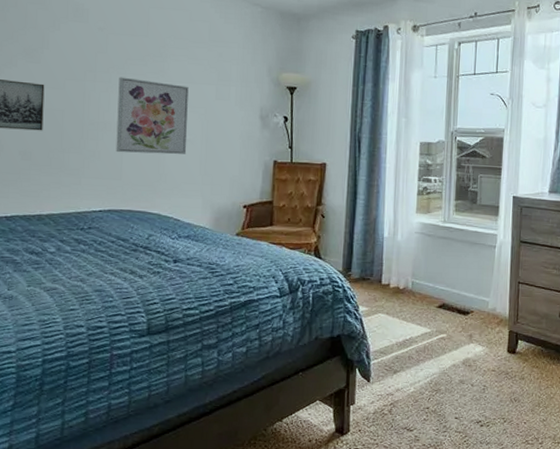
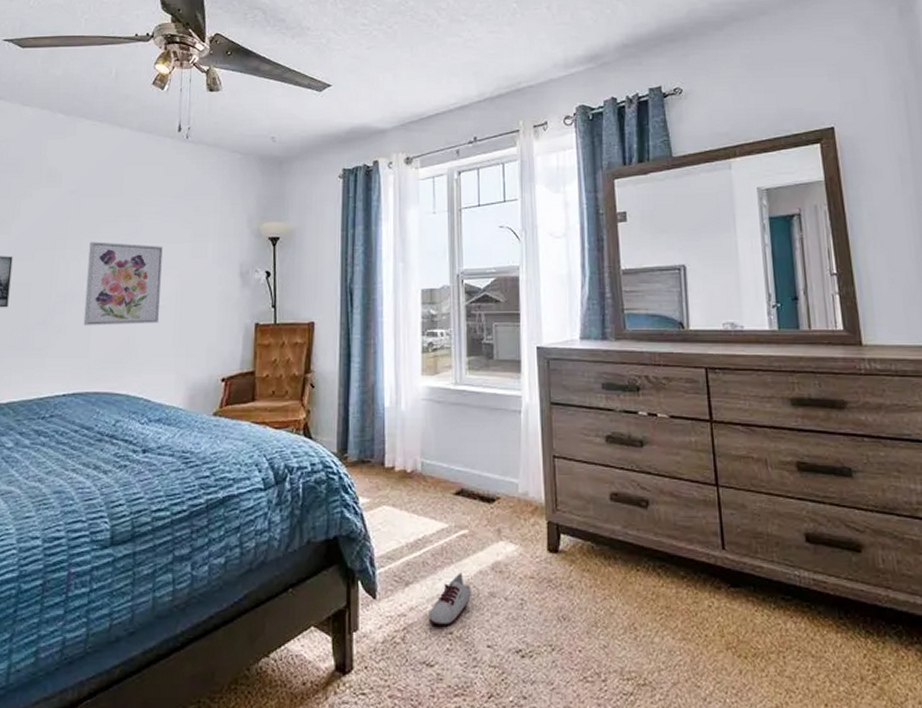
shoe: none [411,365,446,403] -> present [428,572,471,626]

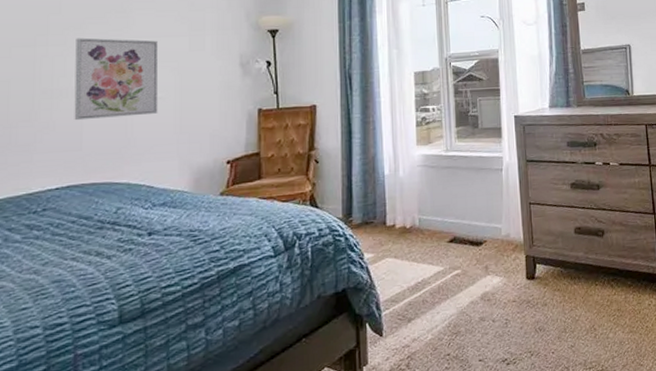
shoe: present [428,572,471,626] -> none [429,305,465,351]

